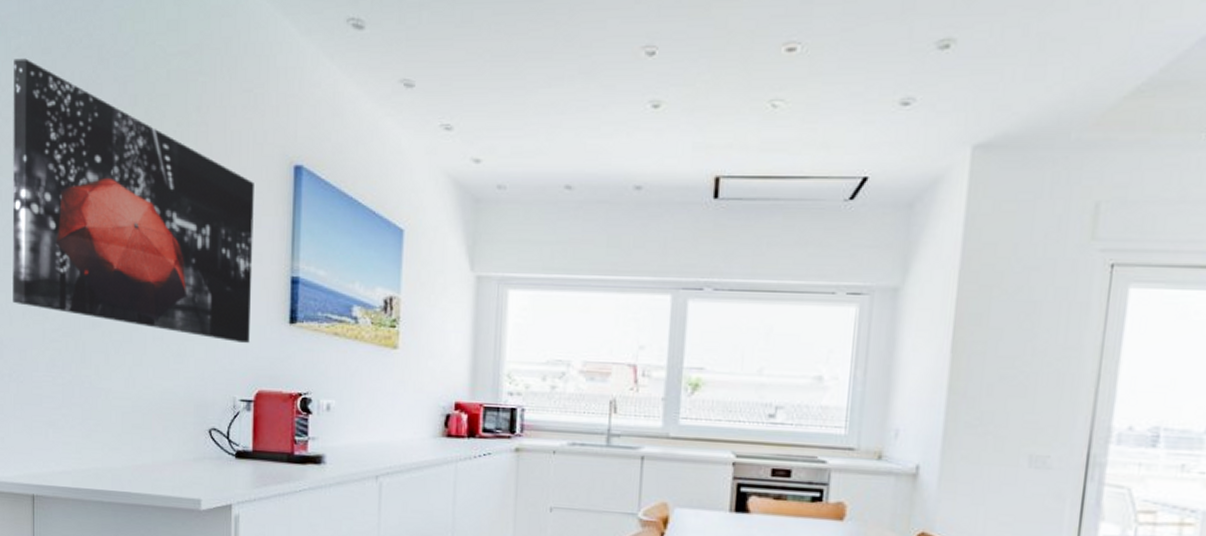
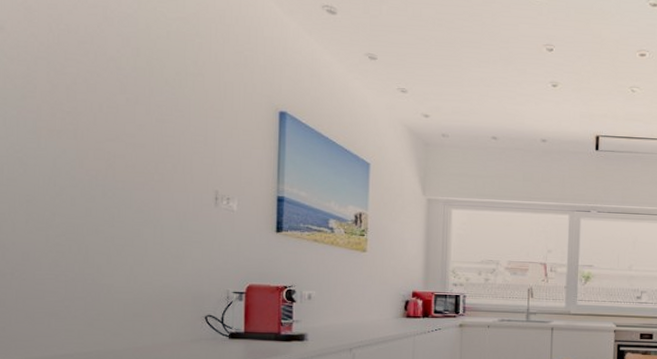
wall art: present [12,58,254,343] -> none [16,10,245,247]

